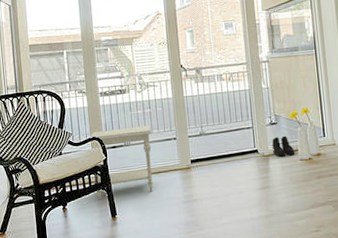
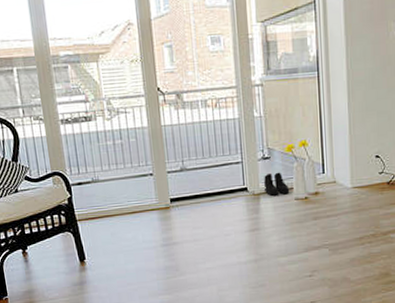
side table: present [88,125,153,200] -> none [48,159,127,243]

